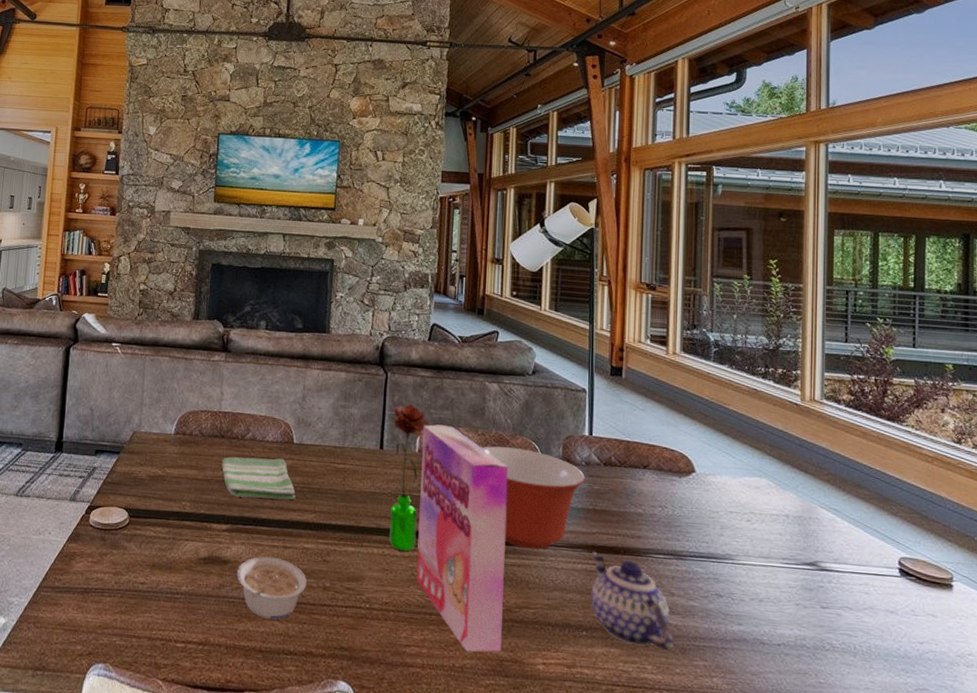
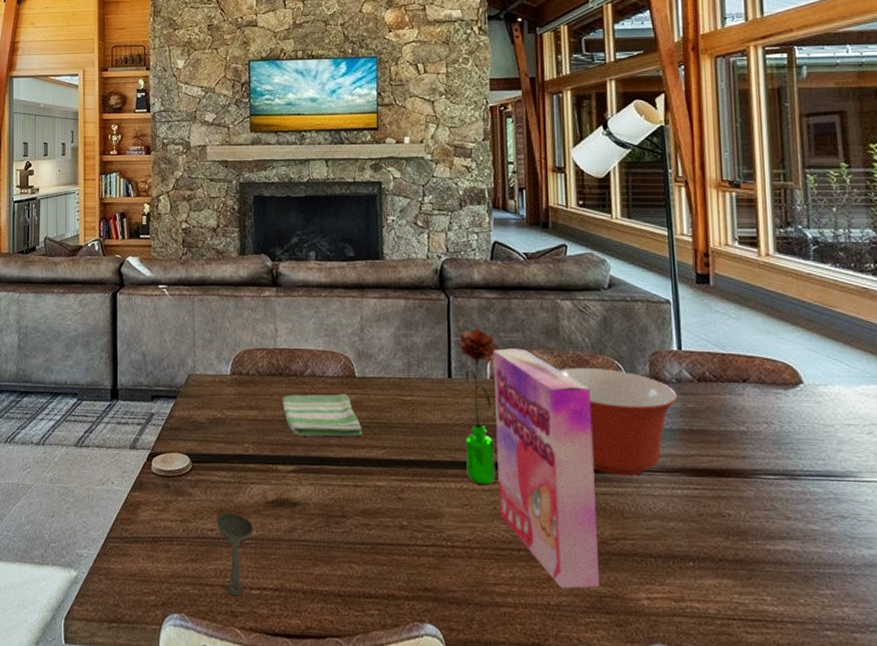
spoon: none [148,567,184,649] -> present [216,512,254,597]
legume: present [237,556,307,620] -> none [308,496,383,563]
teapot: present [591,551,674,652] -> none [693,475,795,580]

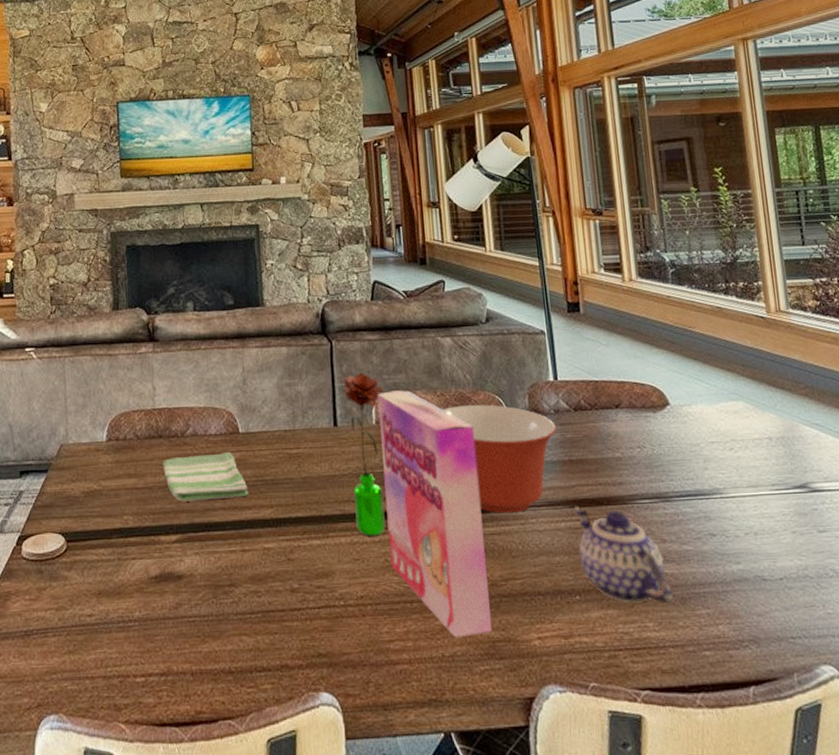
spoon: present [216,512,254,597] -> none [95,594,136,687]
teapot: none [693,475,795,580] -> present [574,506,673,604]

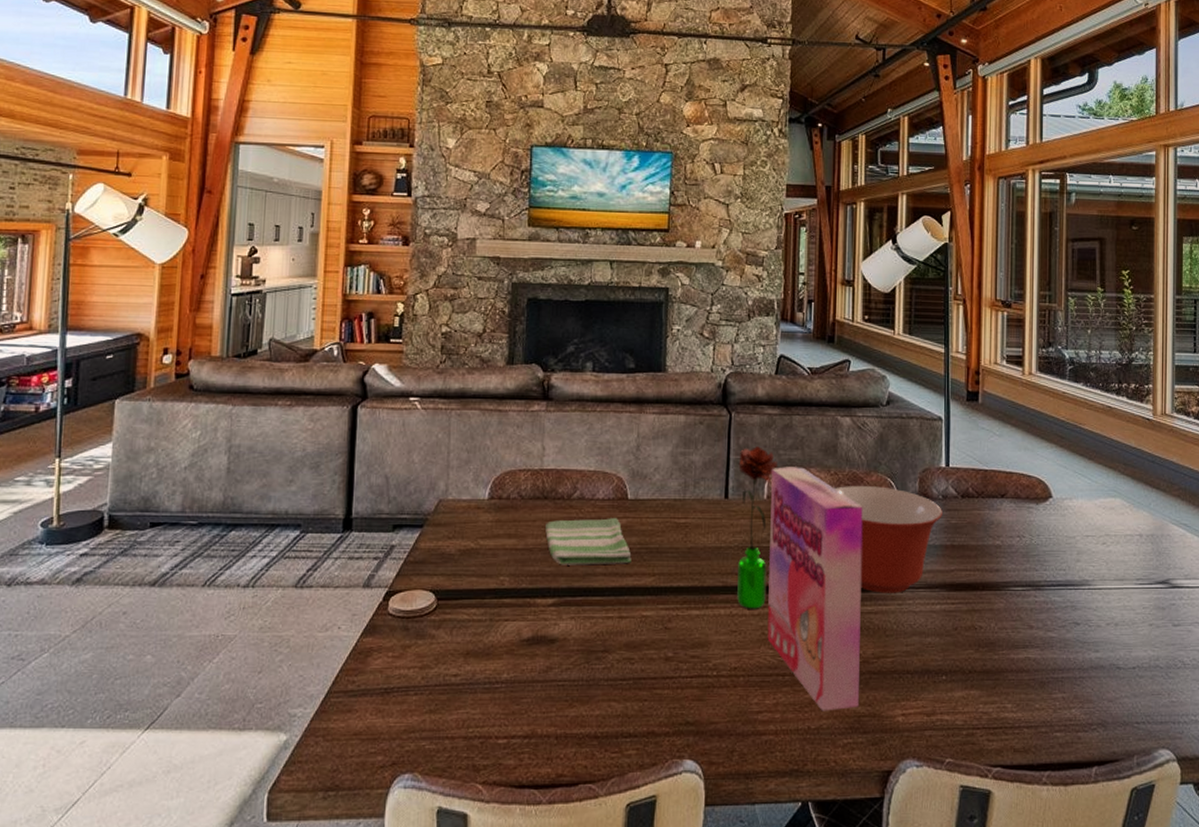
teapot: present [574,506,673,604] -> none [950,589,1033,687]

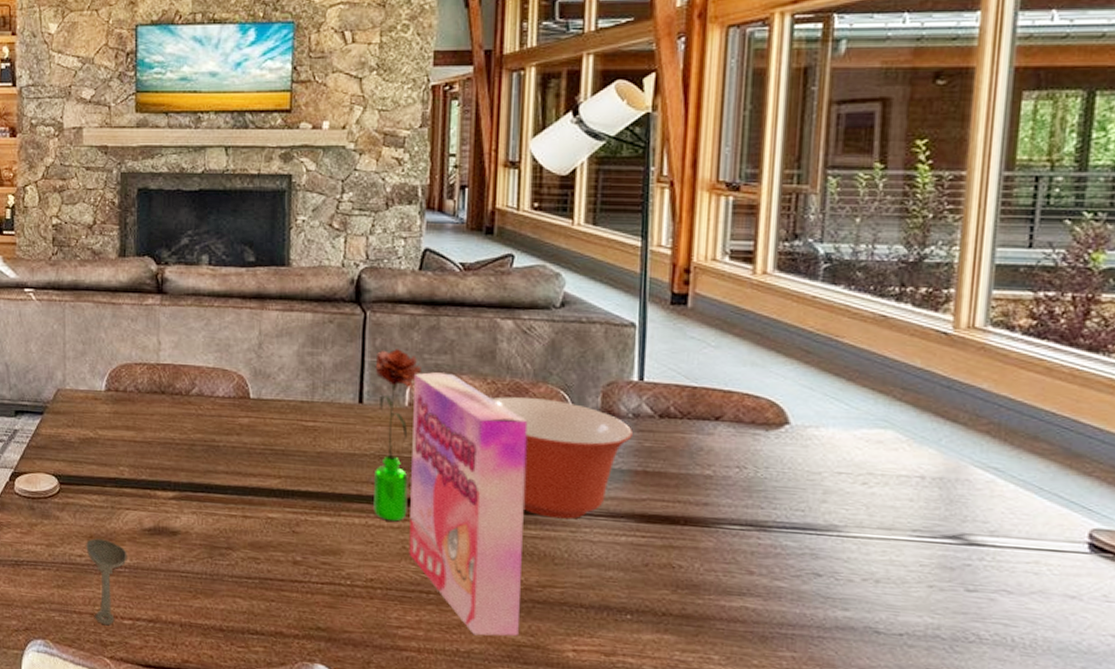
spoon: none [462,655,505,748] -> present [86,538,127,626]
dish towel: present [545,517,632,565] -> none [164,415,255,464]

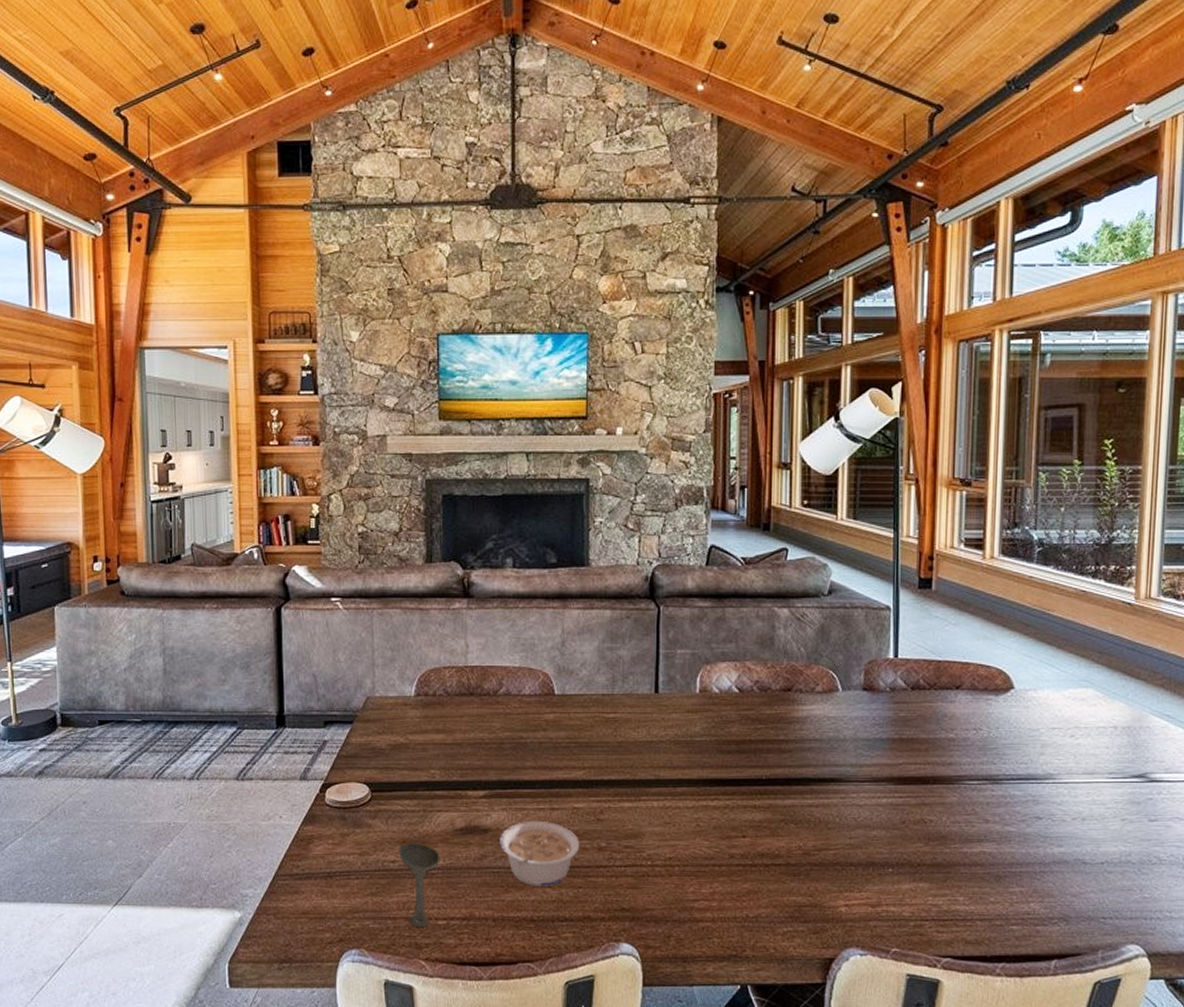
legume: none [189,527,273,597] -> present [500,820,580,887]
flower: present [372,349,421,522] -> none [669,640,710,802]
cereal box: present [409,372,528,636] -> none [702,660,803,901]
mixing bowl: present [491,396,633,519] -> none [771,679,890,787]

